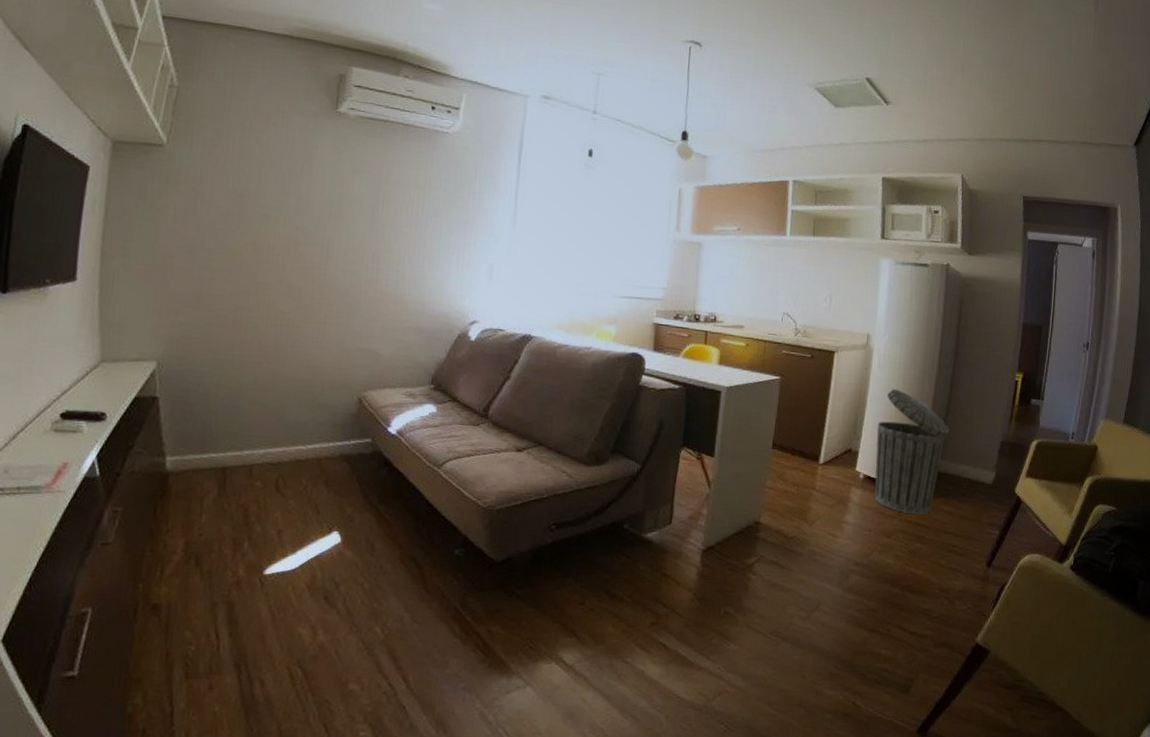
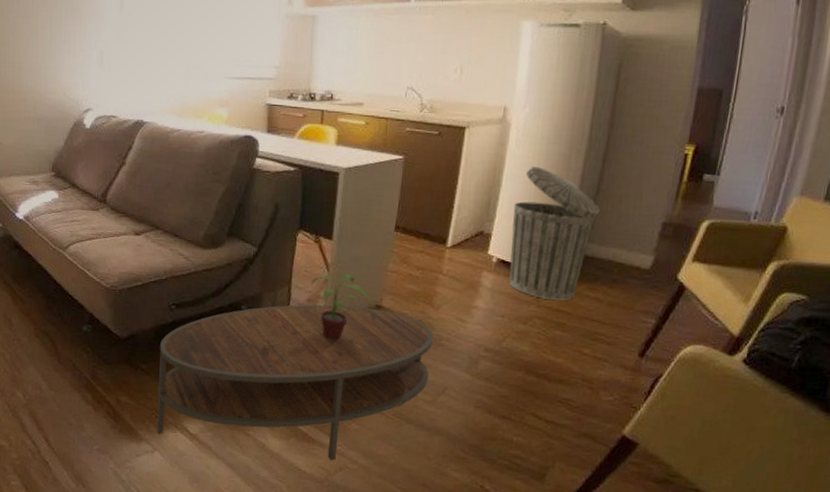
coffee table: none [530,522,809,685] -> present [157,304,434,461]
potted plant: none [693,490,750,559] -> present [311,273,371,341]

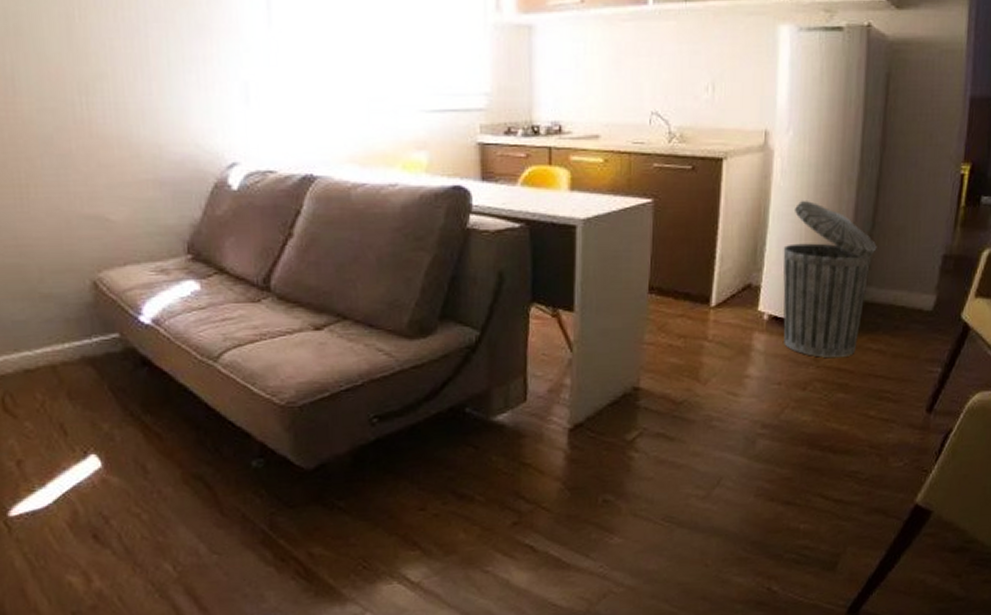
coffee table: present [157,304,434,461] -> none [360,391,704,590]
potted plant: present [311,273,371,341] -> none [552,352,626,438]

